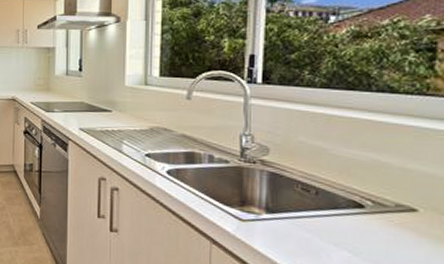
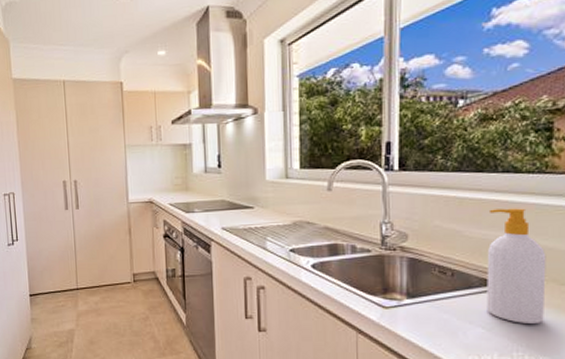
soap bottle: none [354,129,425,253] -> present [487,208,546,323]

